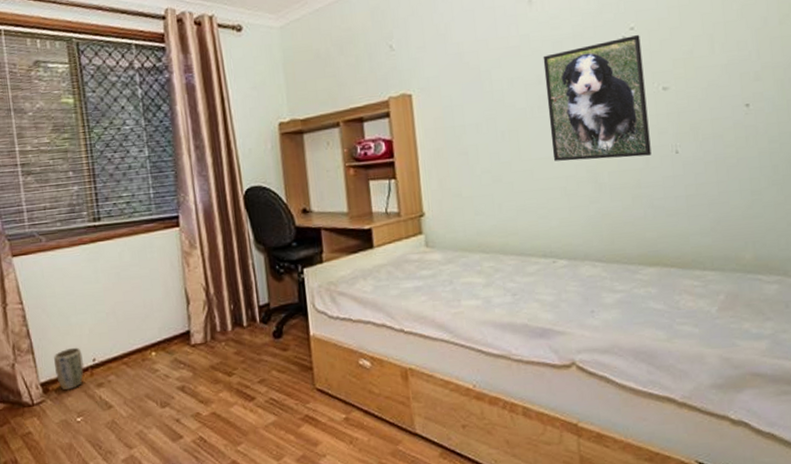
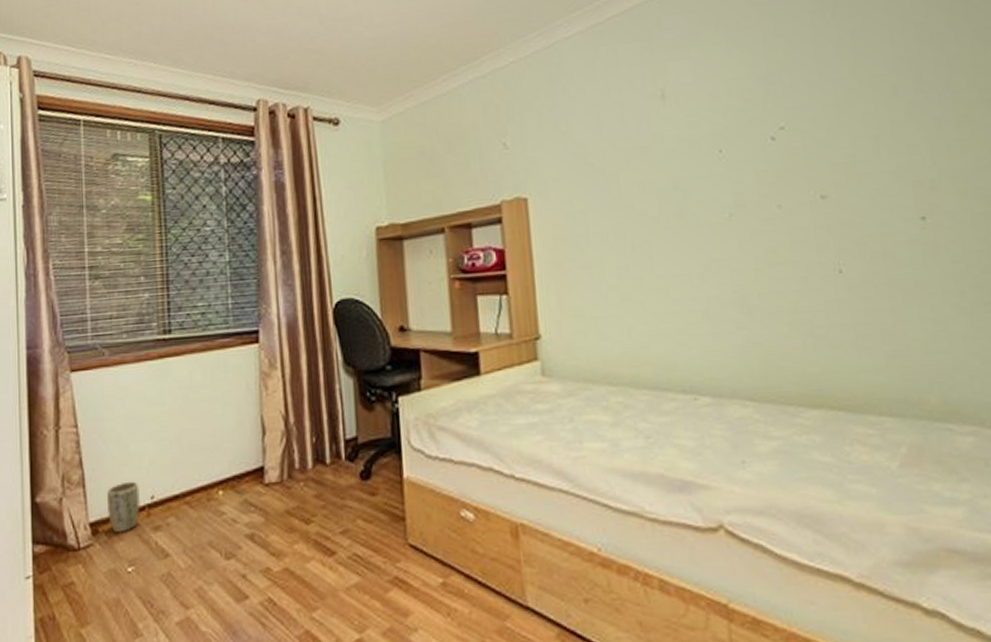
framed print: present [543,35,652,161] -> none [678,136,810,279]

